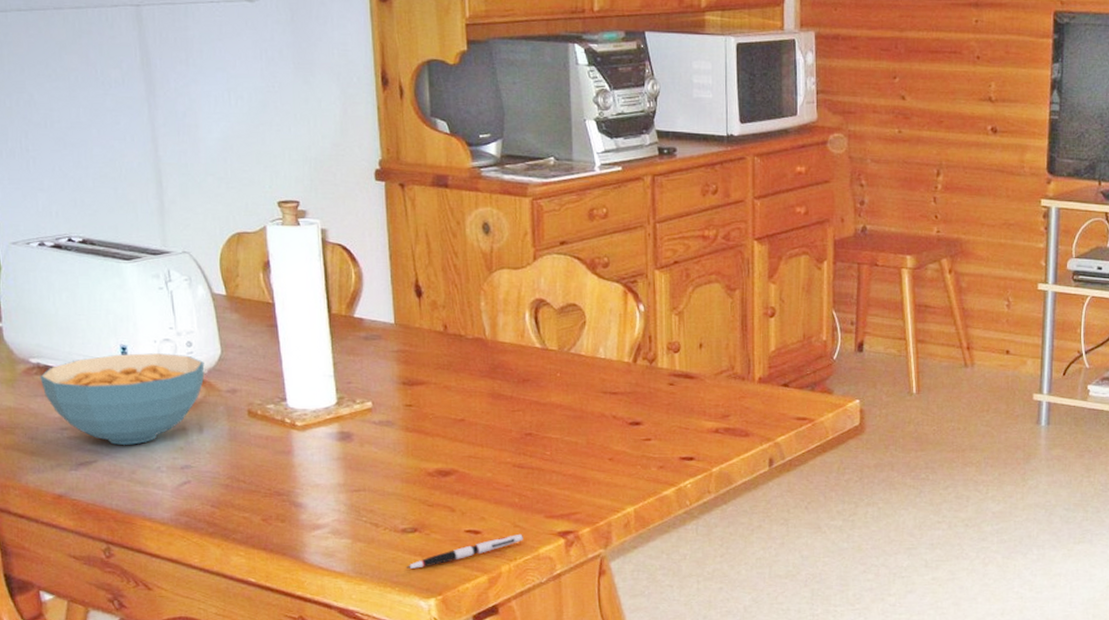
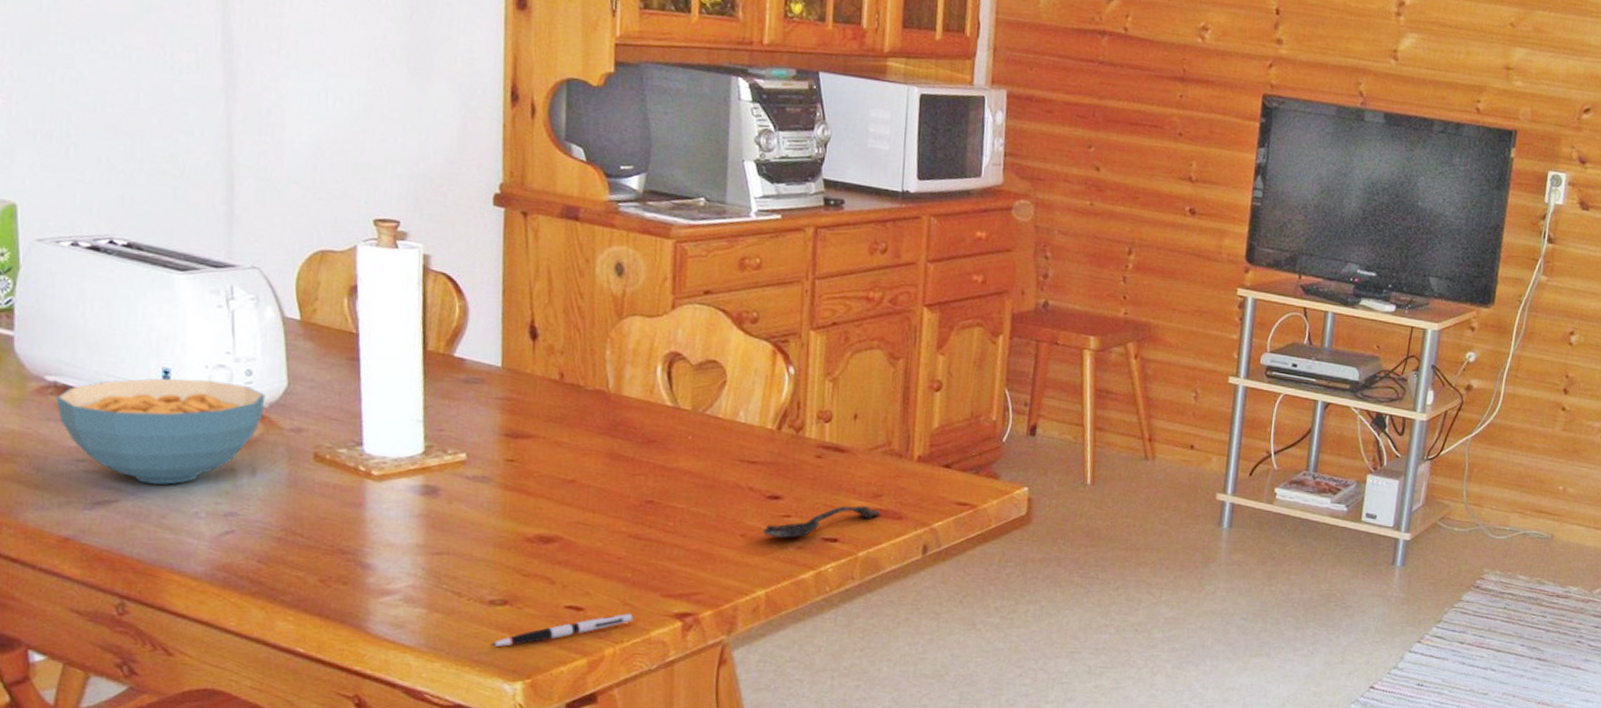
spoon: none [628,426,730,459] -> present [763,505,881,538]

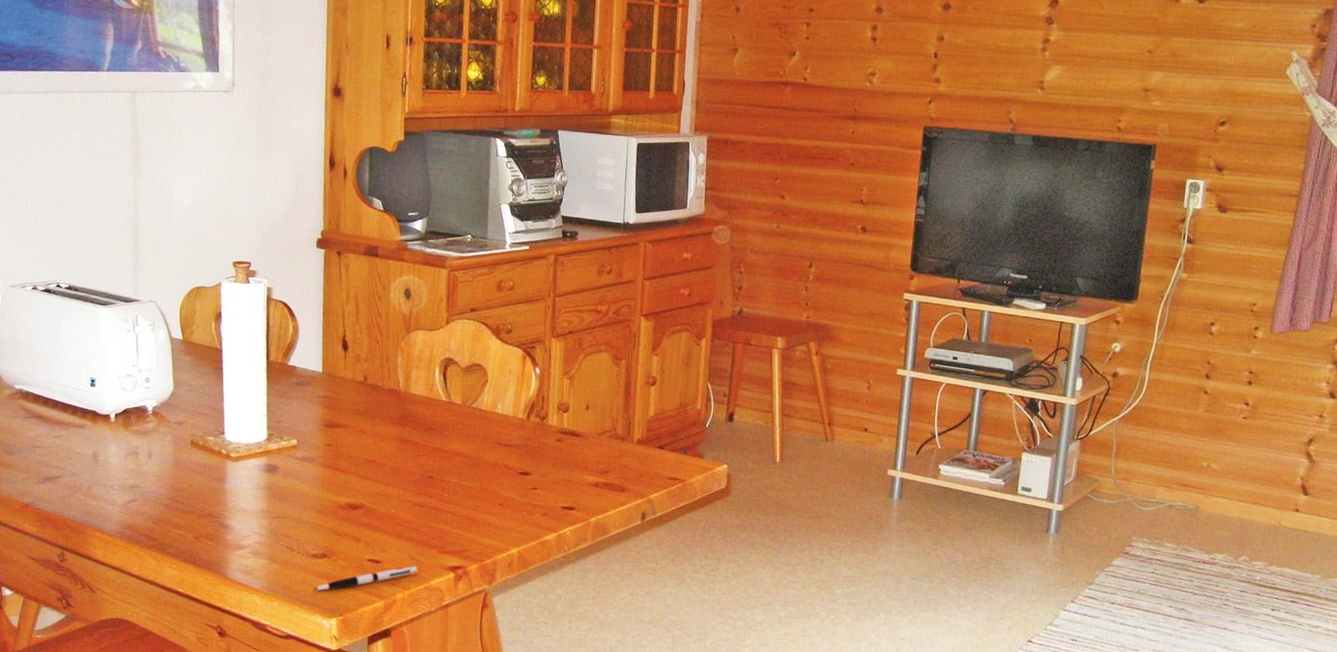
cereal bowl: present [56,378,266,485] -> none [21,385,159,465]
spoon: present [763,505,881,538] -> none [516,480,608,507]

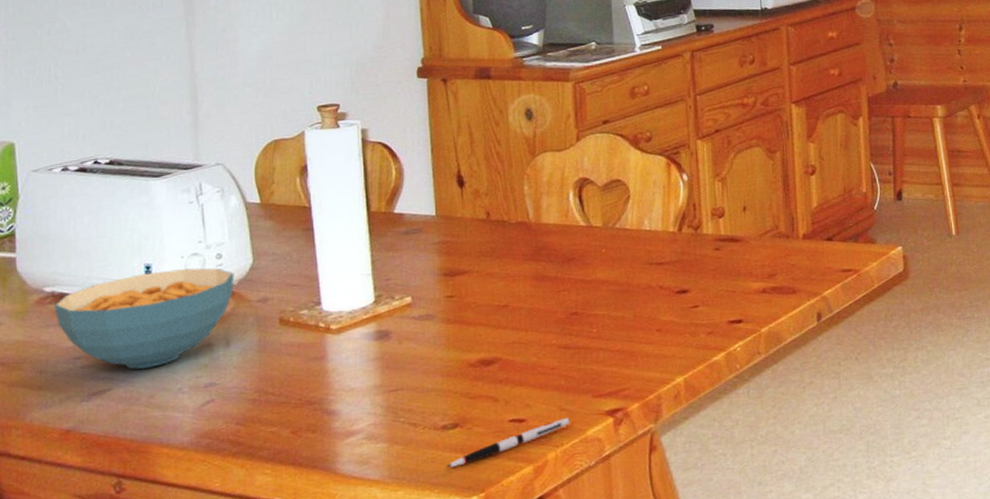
cereal bowl: none [21,385,159,465] -> present [54,268,235,369]

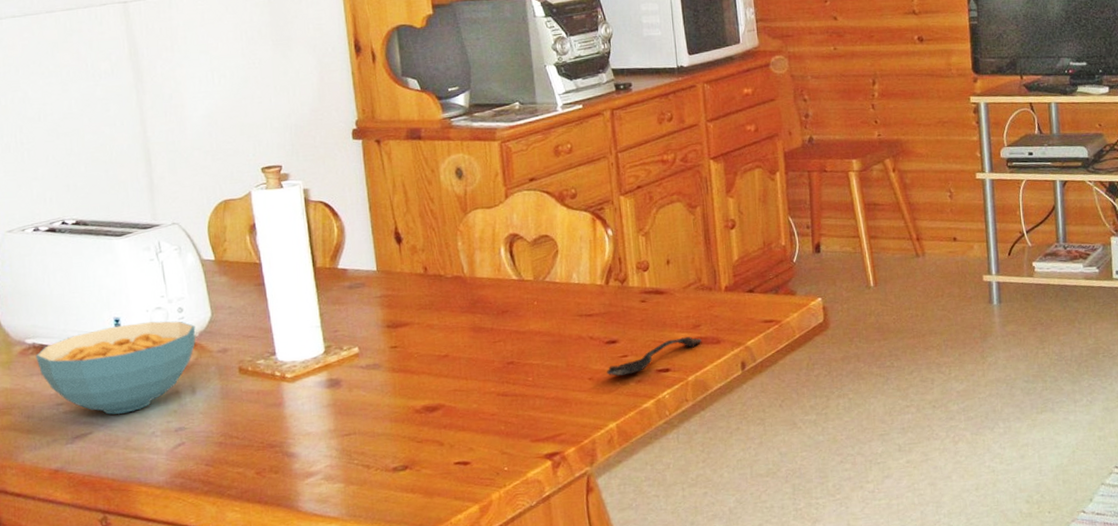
pen: present [446,417,570,468] -> none [398,460,511,506]
spoon: none [676,286,777,327] -> present [607,336,702,376]

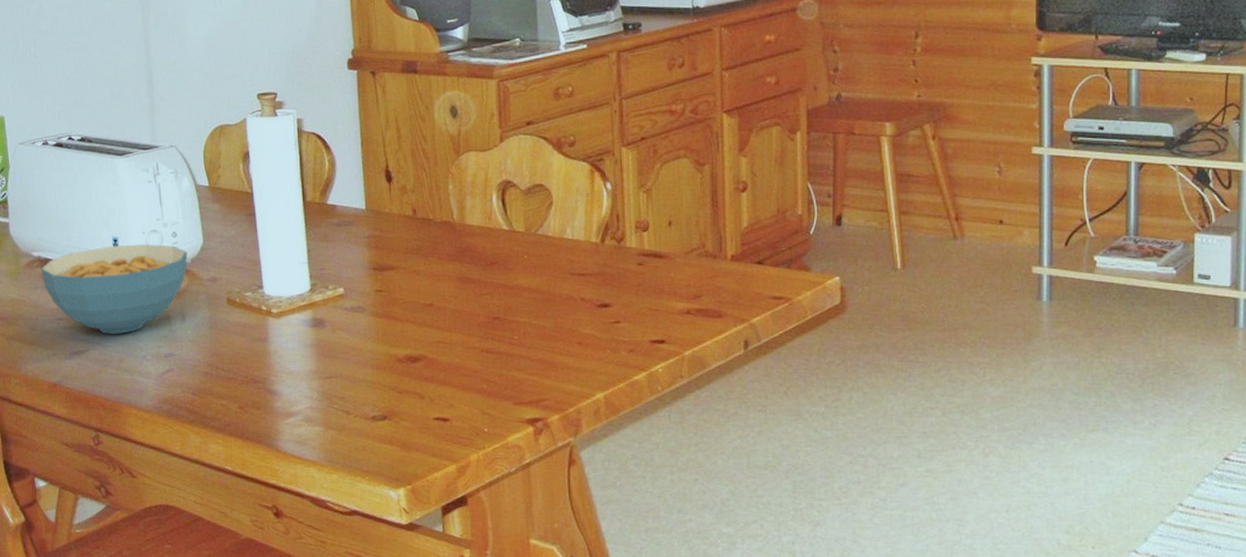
spoon: present [607,336,702,376] -> none [597,307,702,343]

